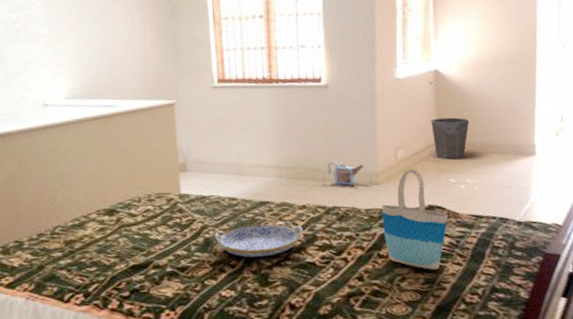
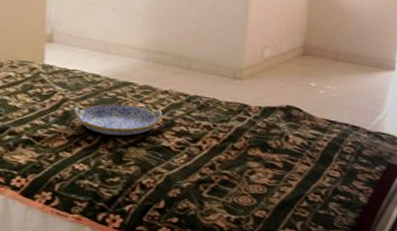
watering can: present [327,161,364,186] -> none [193,51,230,77]
tote bag: present [381,169,448,270] -> none [240,68,304,167]
waste bin: present [431,117,470,160] -> none [300,22,338,65]

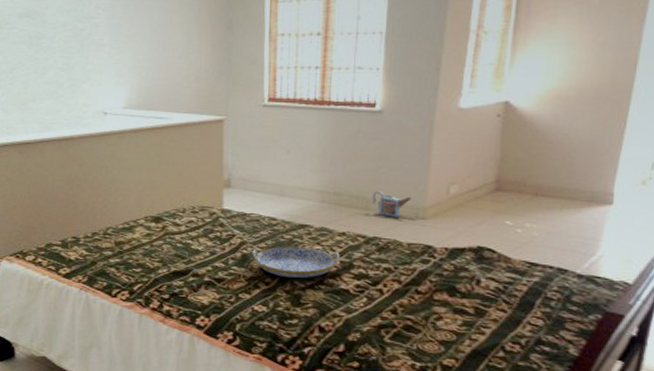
watering can: none [193,51,230,77] -> present [371,191,412,217]

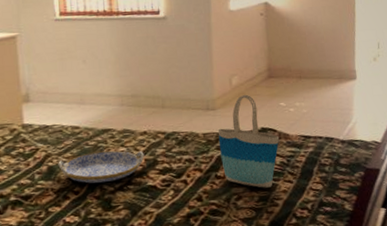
watering can: present [371,191,412,217] -> none [166,89,201,112]
tote bag: none [424,206,499,313] -> present [217,94,280,188]

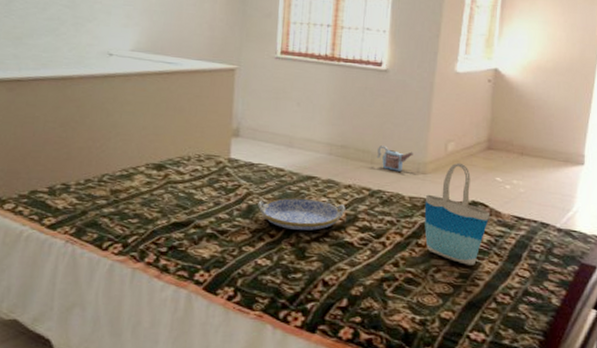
watering can: none [166,89,201,112] -> present [376,146,413,172]

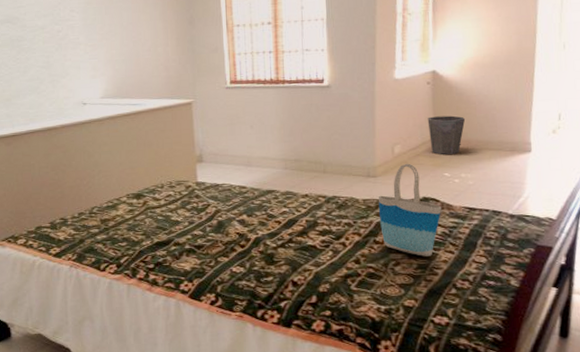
serving tray: present [258,197,346,231] -> none [226,210,305,240]
watering can: present [376,146,413,172] -> none [328,155,362,178]
waste bin: none [484,116,523,159] -> present [427,115,466,155]

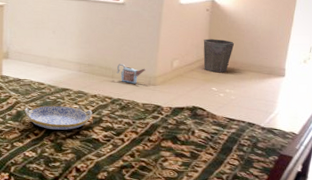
serving tray: none [226,210,305,240] -> present [24,105,93,131]
watering can: none [328,155,362,178] -> present [116,64,146,84]
tote bag: present [378,163,442,256] -> none [154,76,207,156]

